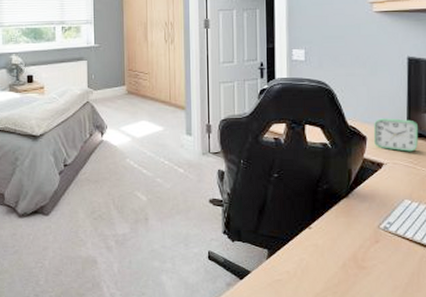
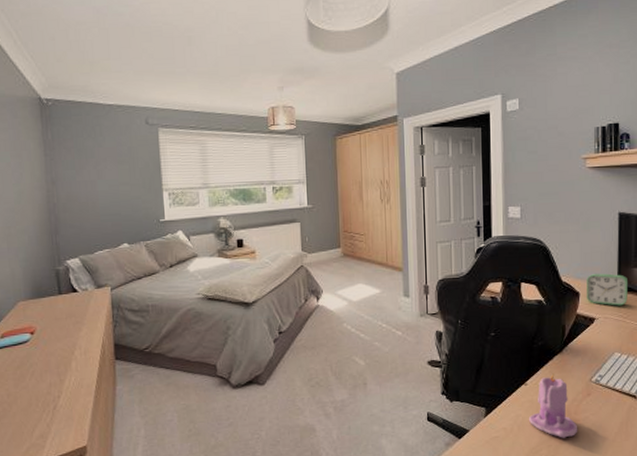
candle: none [312,218,366,286] -> present [528,373,578,438]

